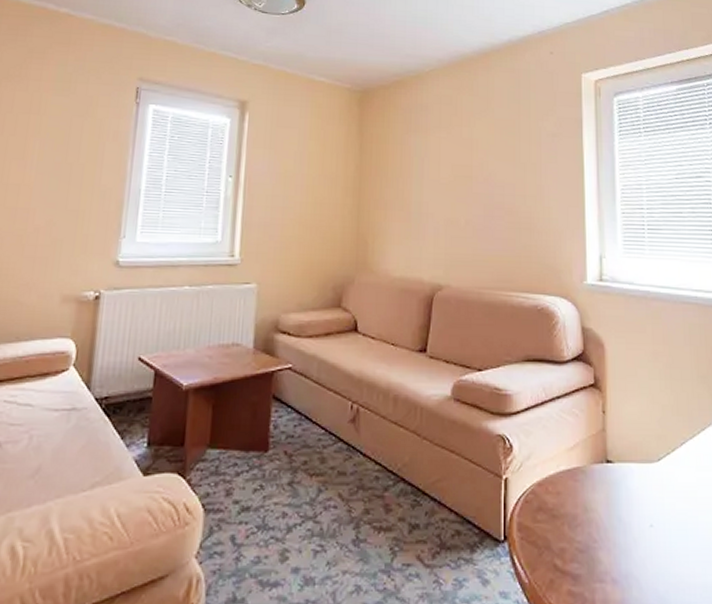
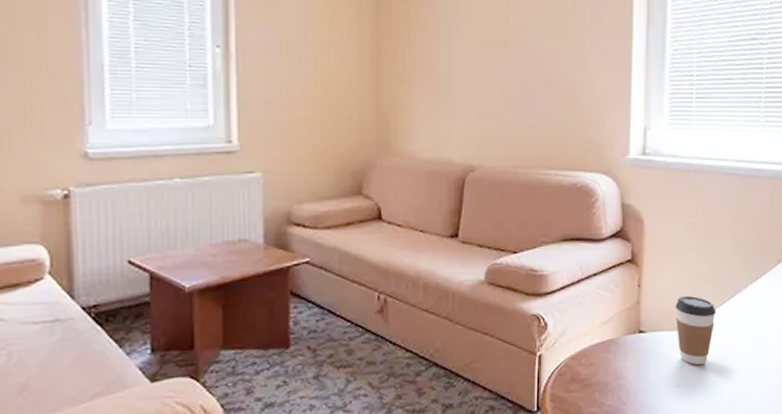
coffee cup: none [642,425,687,503] -> present [675,295,716,365]

